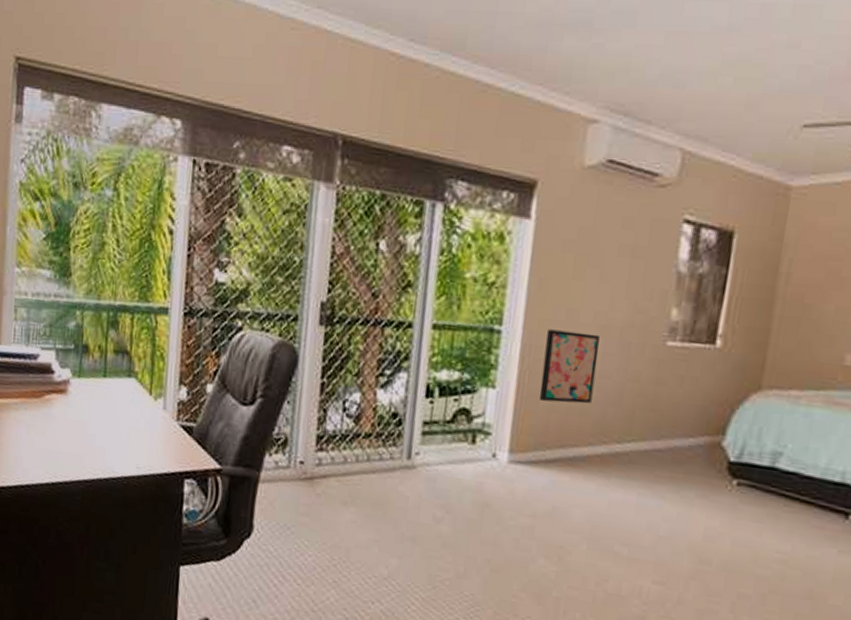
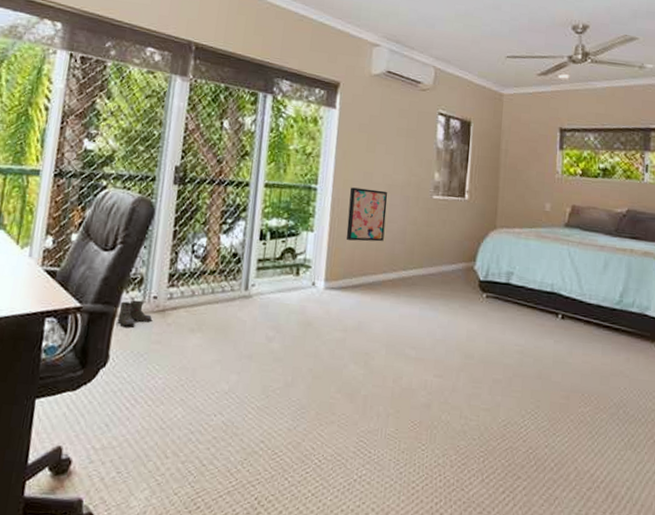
boots: none [261,464,299,495] -> present [117,300,152,327]

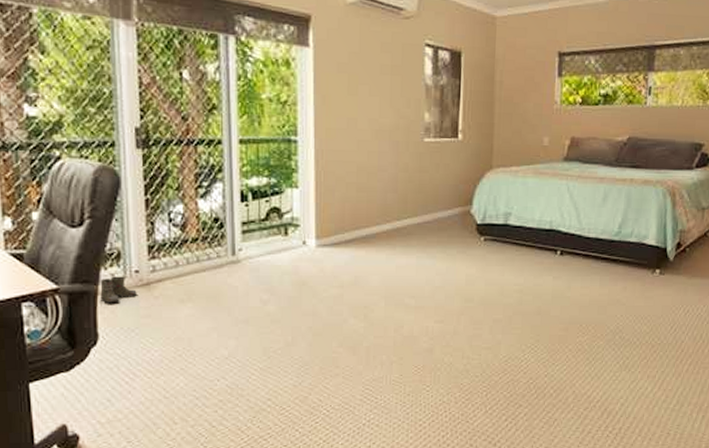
wall art: present [346,187,388,242] -> none [334,136,375,195]

